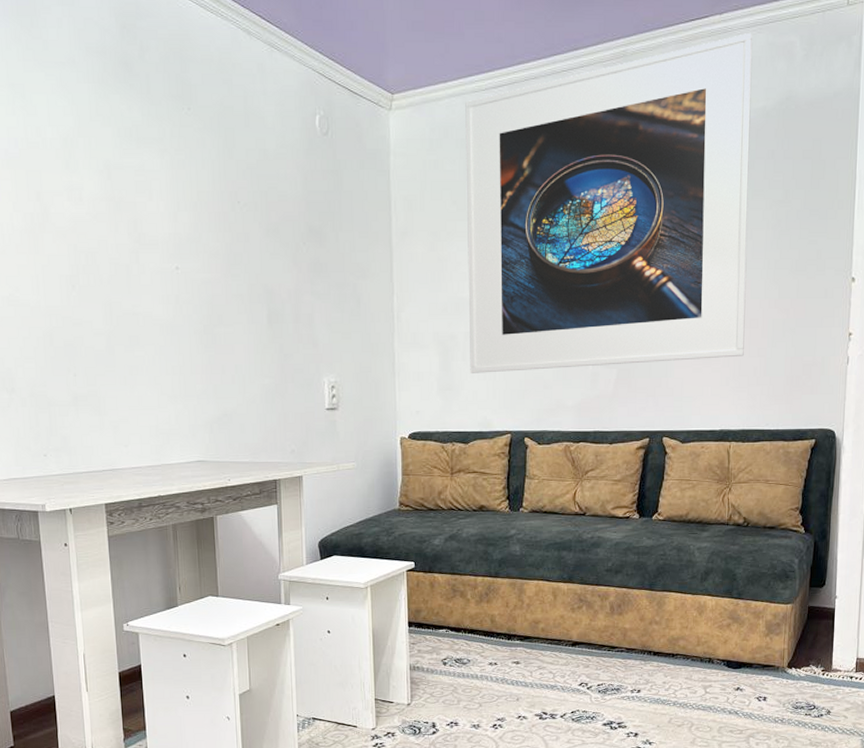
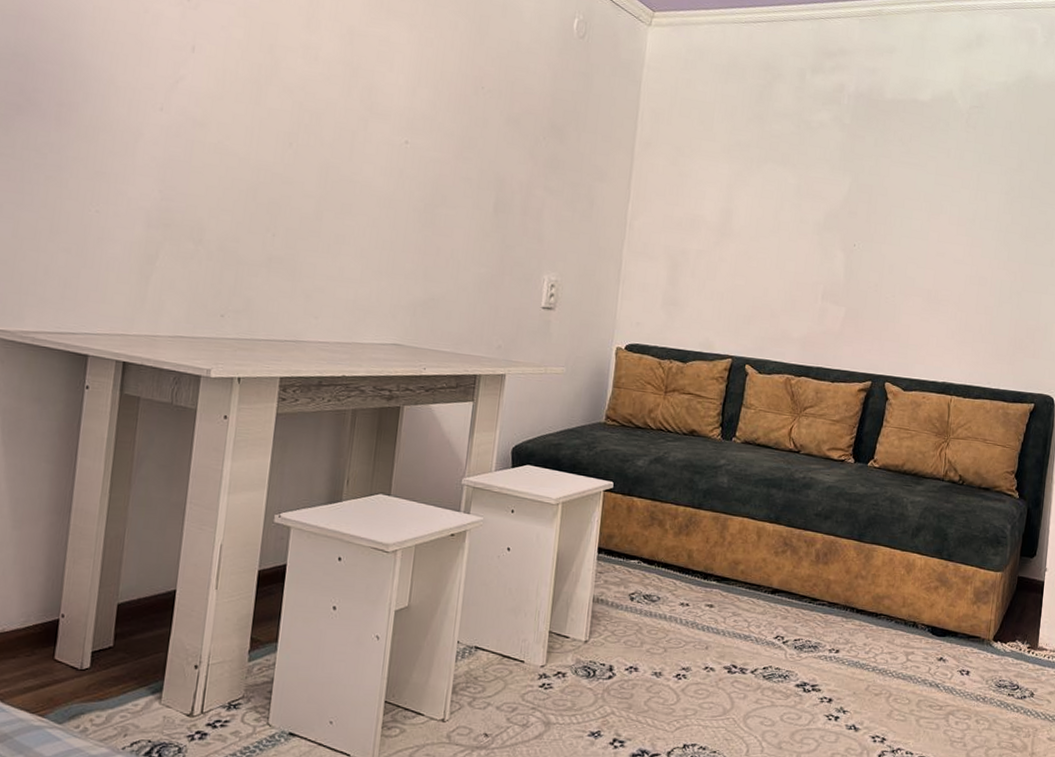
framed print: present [465,32,753,373] -> none [697,13,1000,312]

